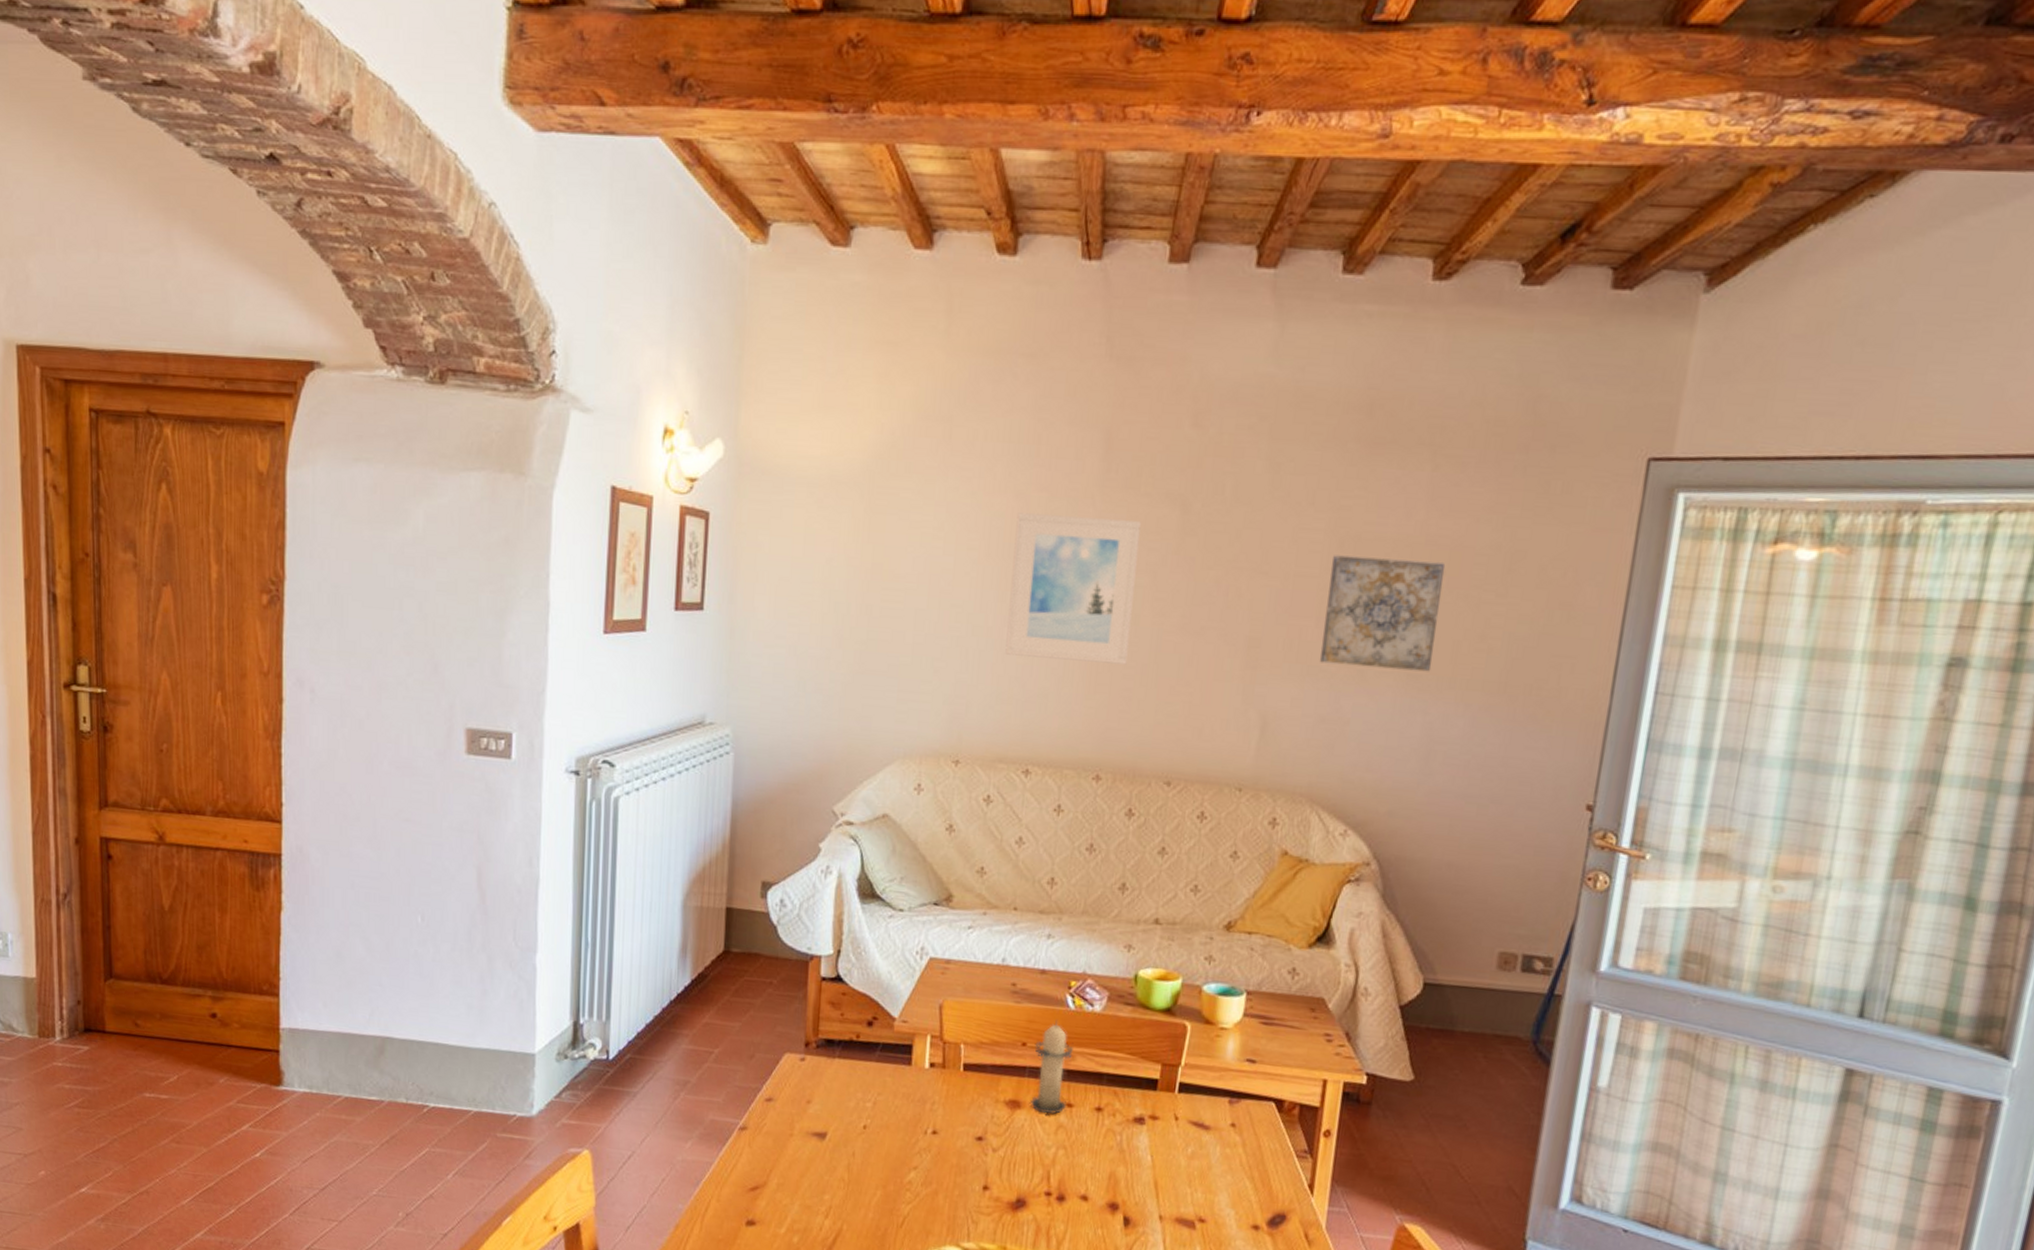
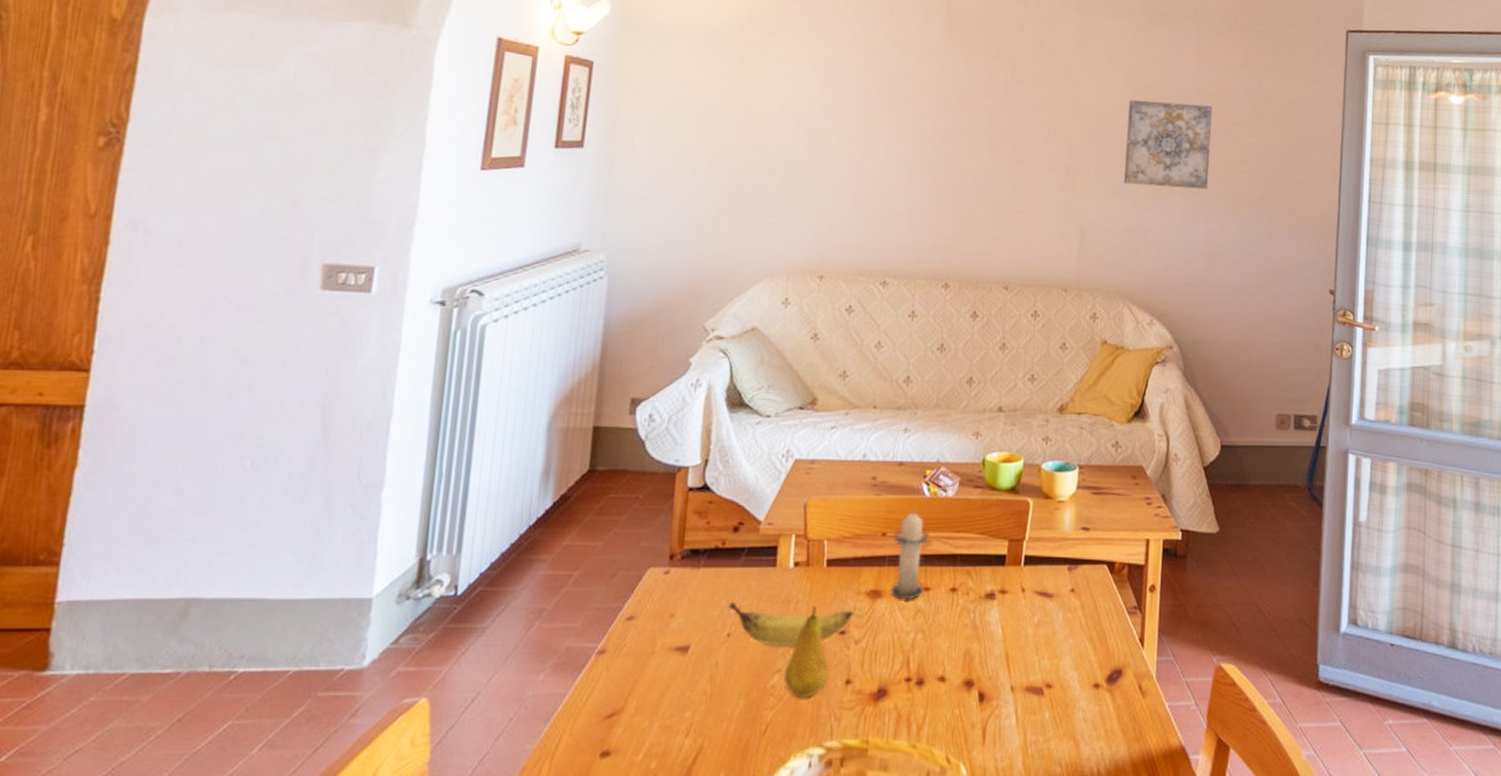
banana: none [864,1094,991,1146] -> present [729,601,853,646]
fruit: none [920,1109,966,1198] -> present [784,606,829,698]
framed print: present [1005,513,1141,665] -> none [864,65,977,189]

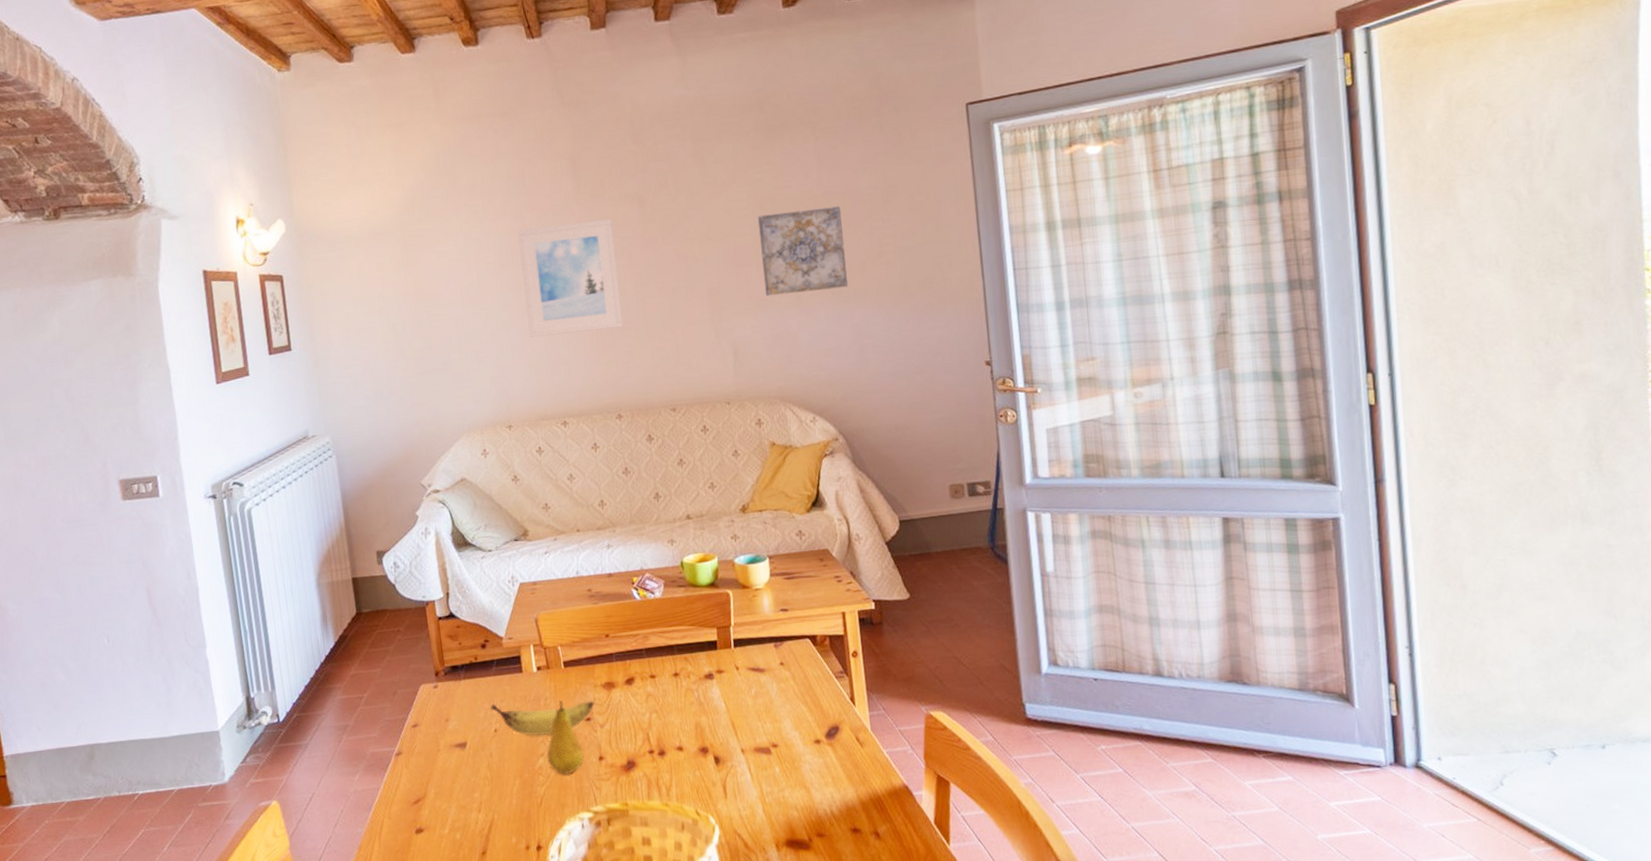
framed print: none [864,65,977,189] -> present [518,219,623,337]
candle: present [890,508,929,600] -> none [615,611,651,687]

